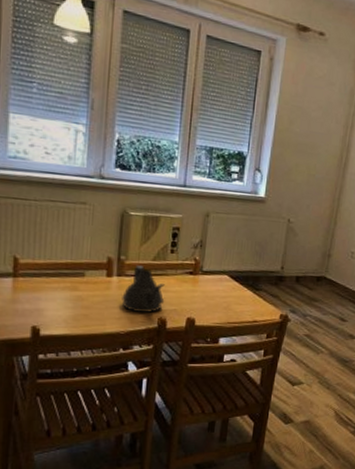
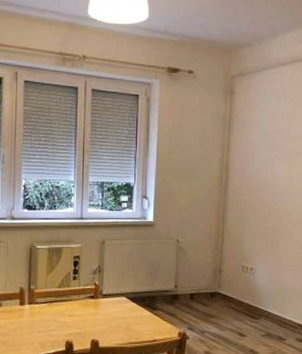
teapot: present [122,266,165,313] -> none [33,294,71,337]

